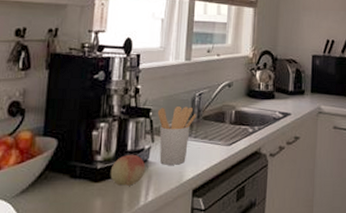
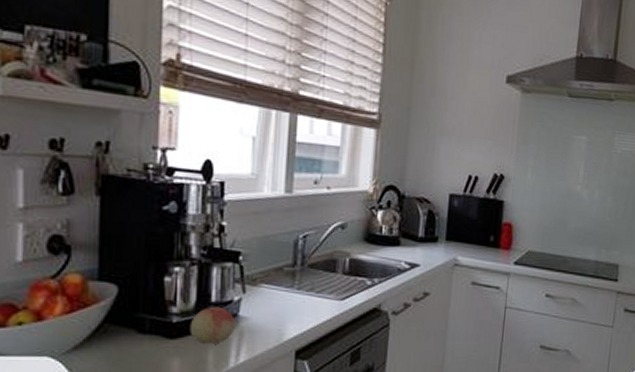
utensil holder: present [157,107,196,165] -> none [249,250,300,321]

